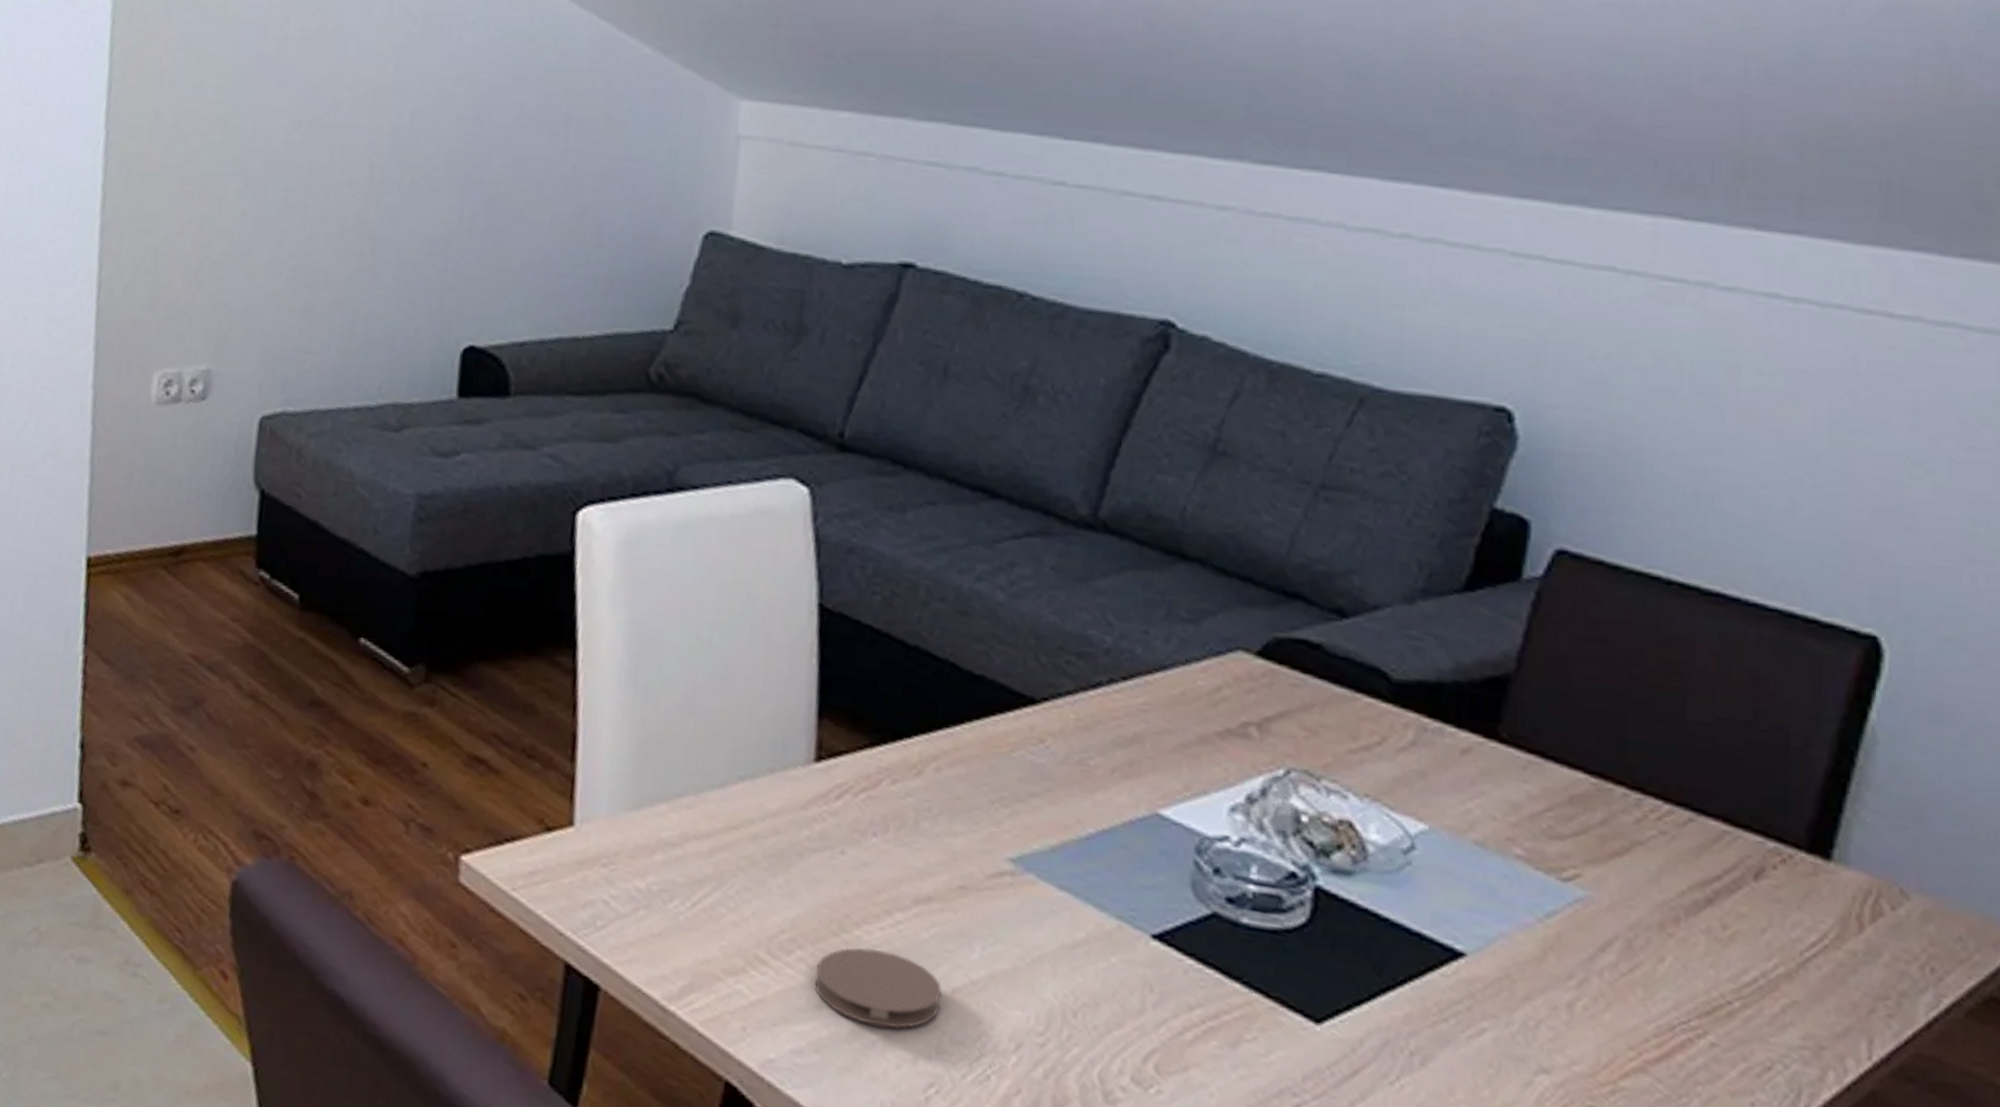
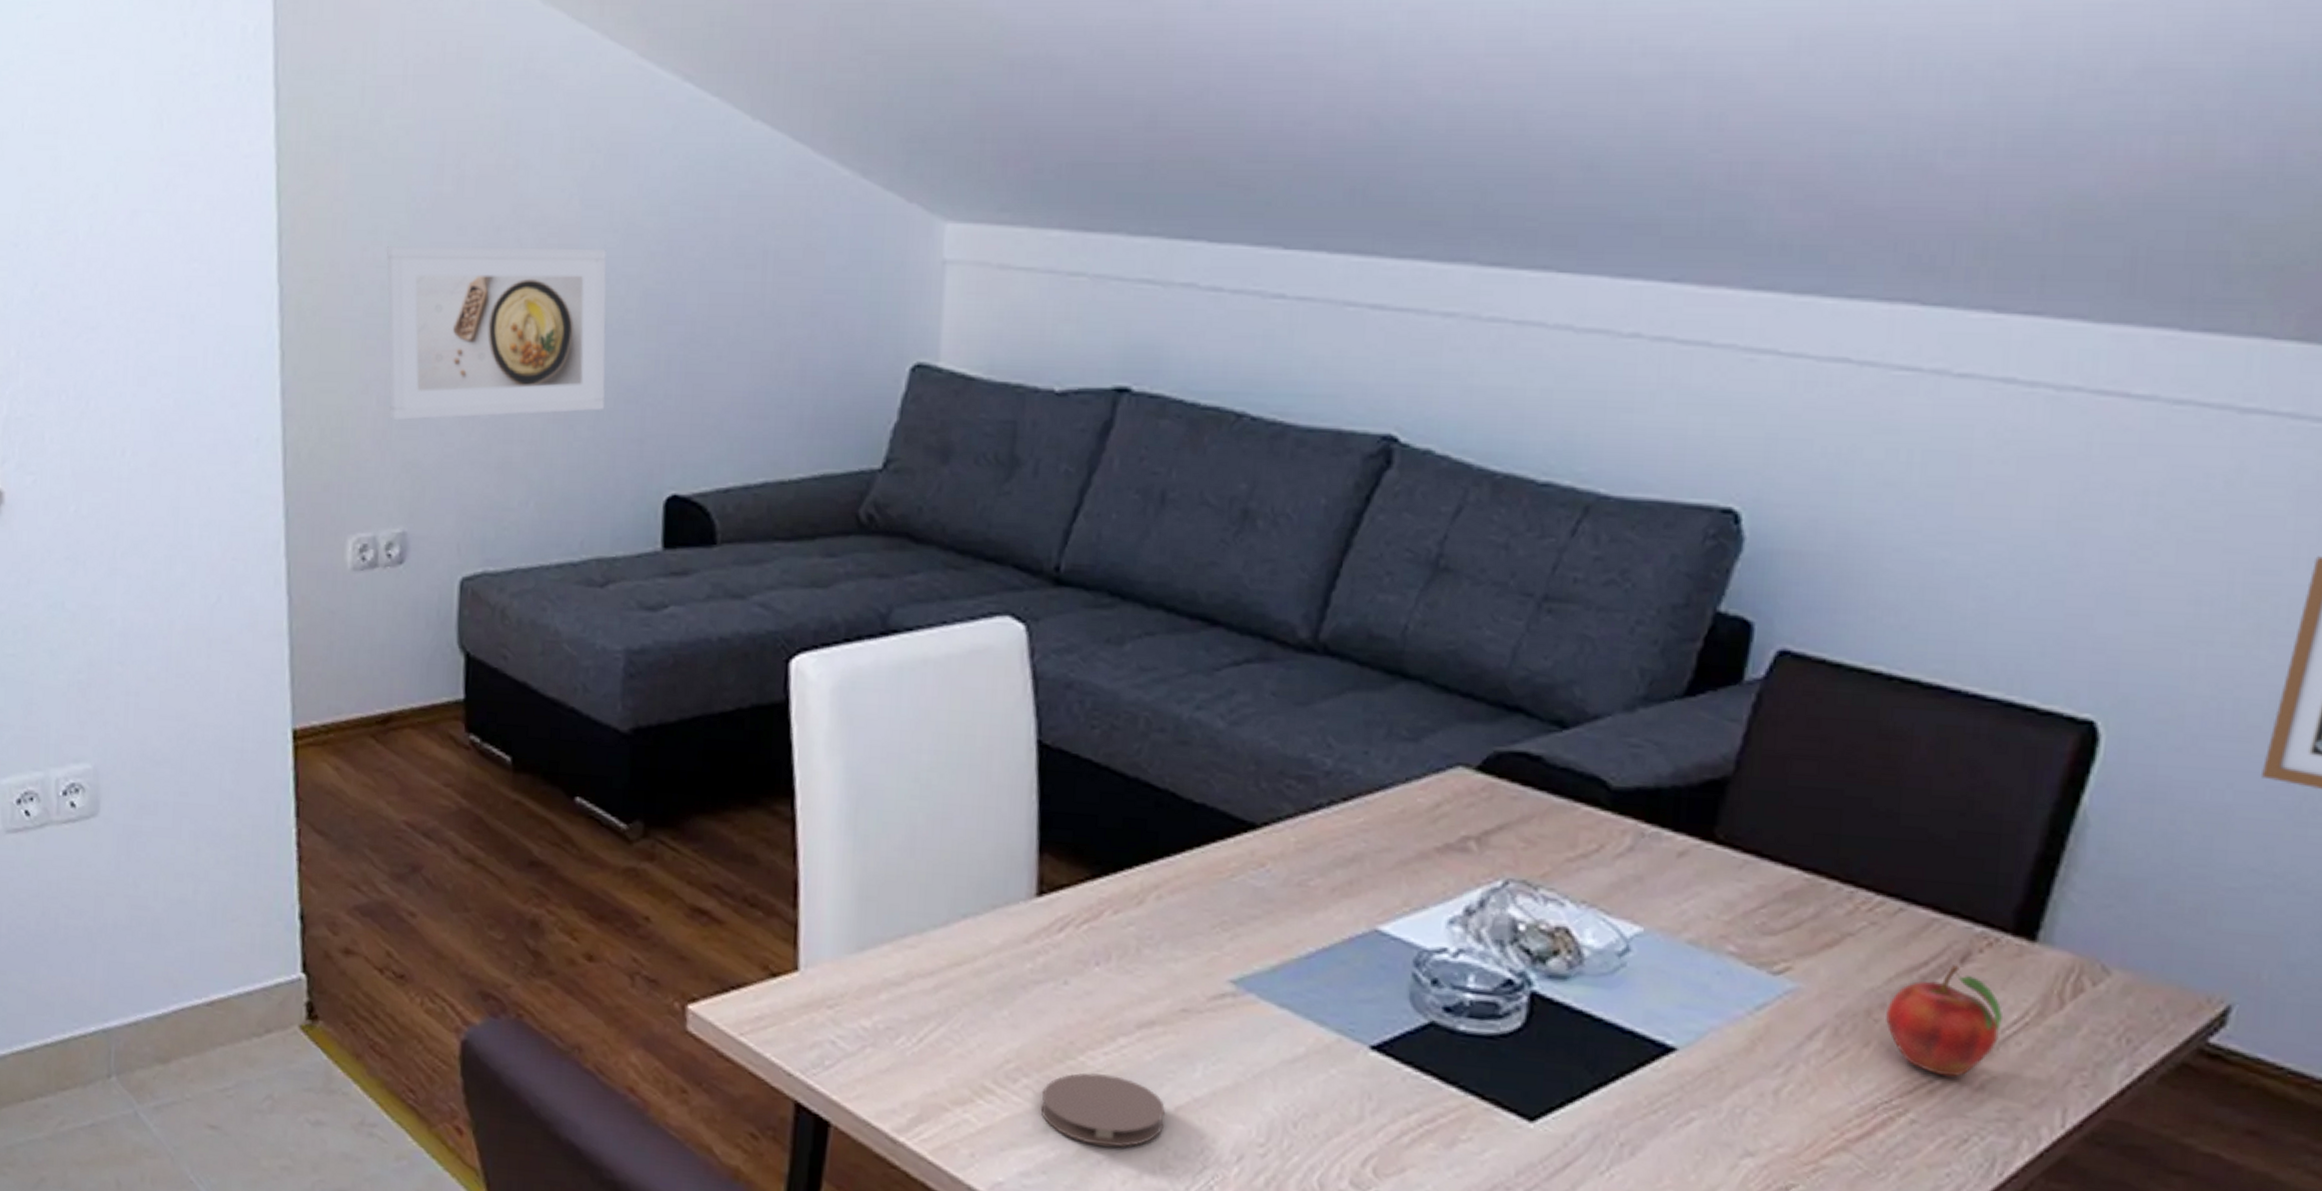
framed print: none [202,99,418,263] -> present [386,246,607,420]
fruit: none [1678,880,1800,1000] -> present [1884,965,2003,1078]

